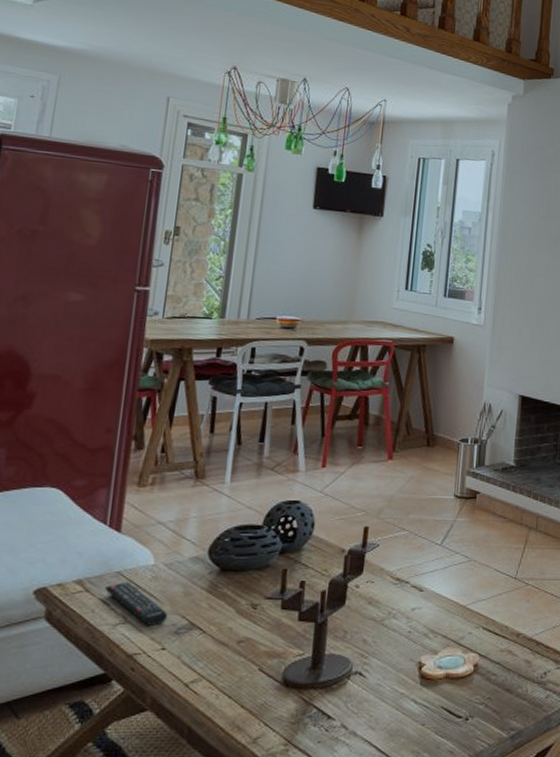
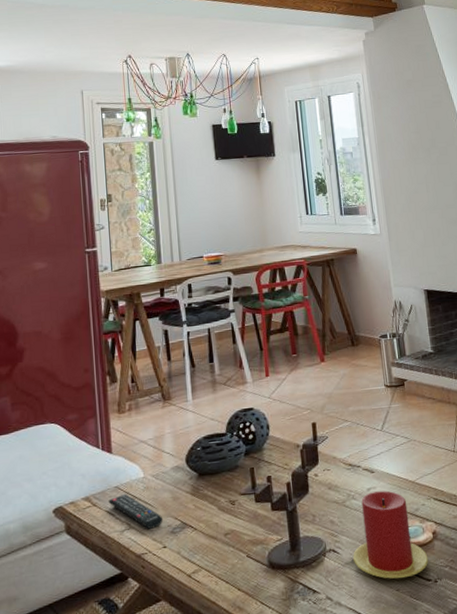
candle: none [380,613,464,713] -> present [353,490,429,579]

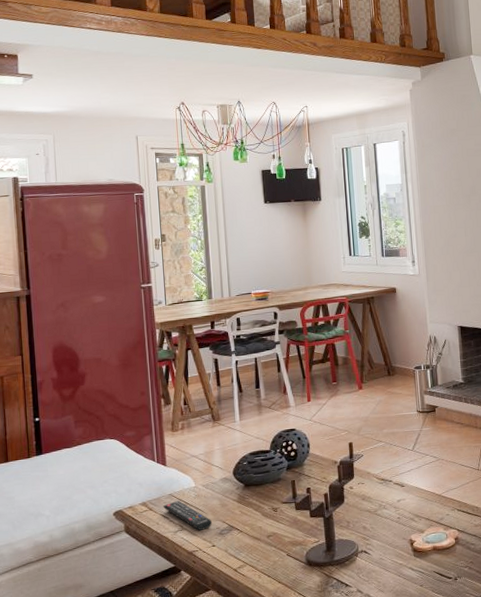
candle: present [353,490,429,579] -> none [382,502,450,577]

